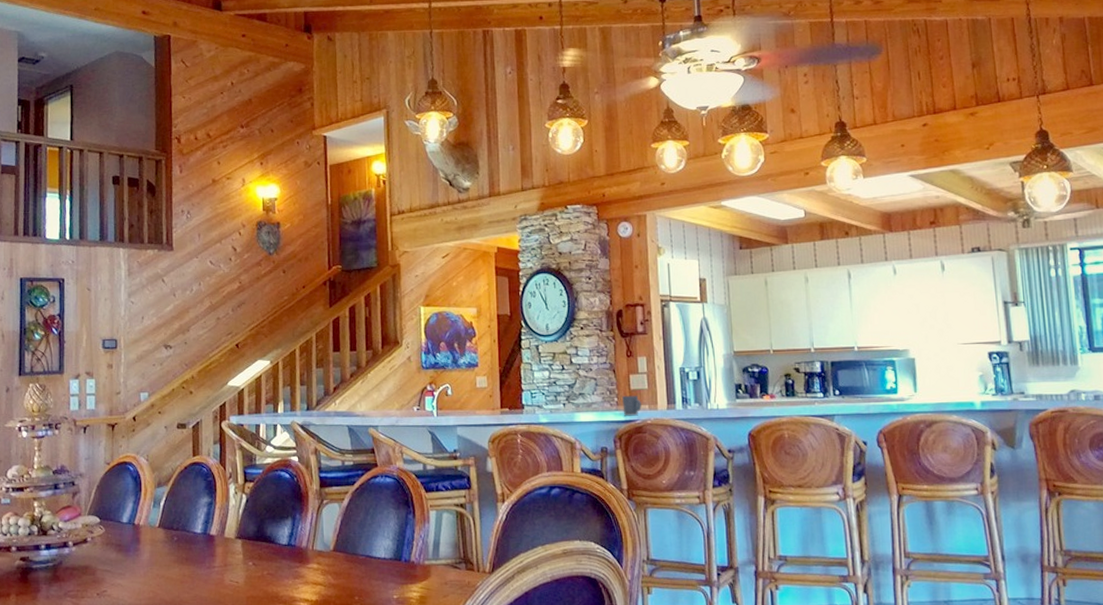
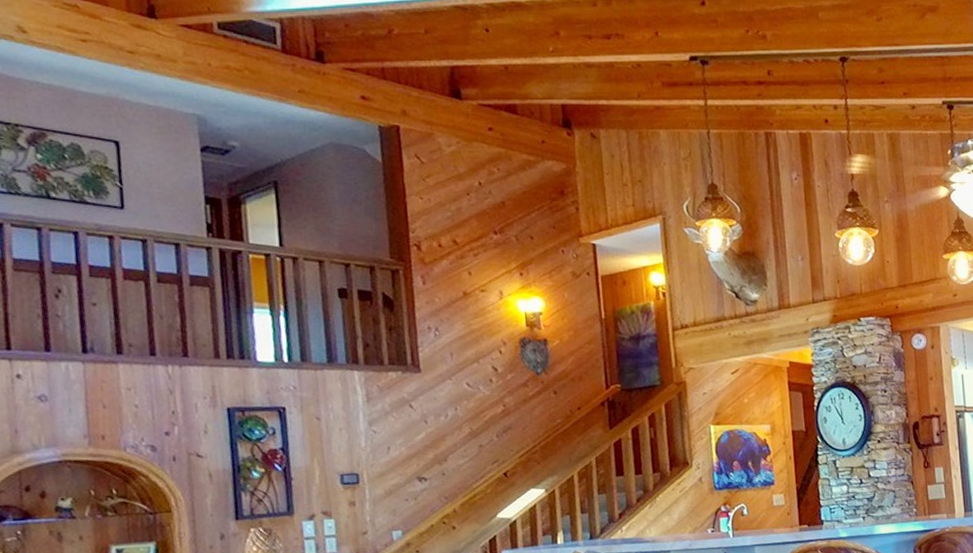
mug: present [622,395,642,415] -> none [921,504,940,525]

